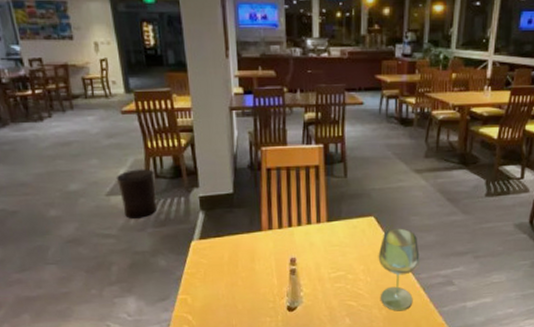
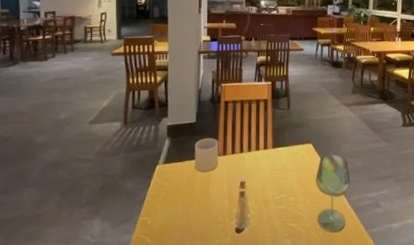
waste bin: present [115,169,158,218] -> none [99,101,132,144]
cup: none [233,211,264,248] -> present [194,138,219,172]

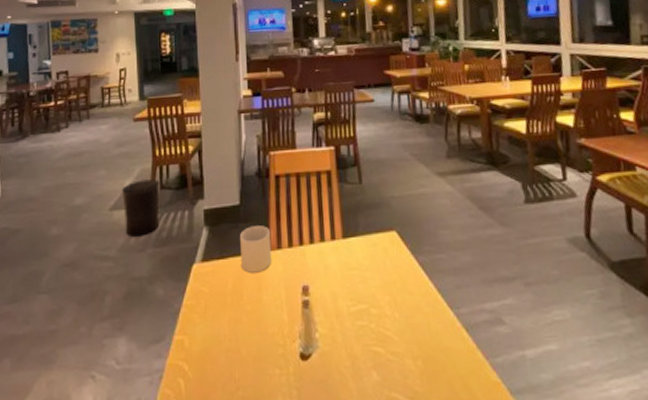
waste bin: none [99,101,132,144] -> present [121,179,160,237]
wine glass: present [315,154,351,233] -> none [405,245,458,363]

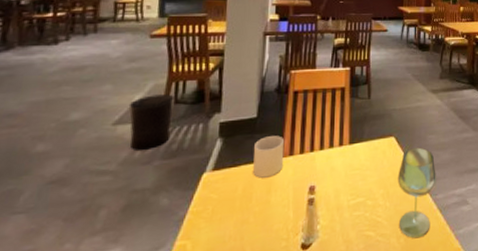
wine glass: none [405,245,458,363] -> present [397,147,437,239]

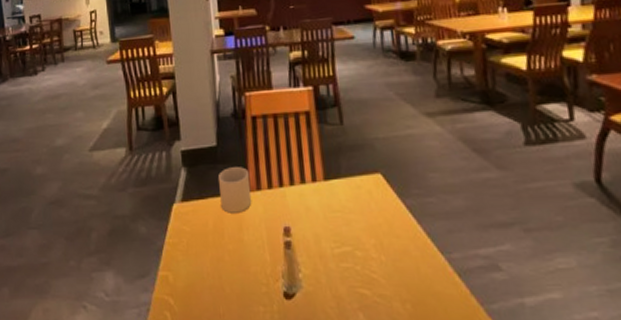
waste bin: present [128,94,174,150] -> none [99,121,139,177]
wine glass: present [397,147,437,239] -> none [391,188,450,307]

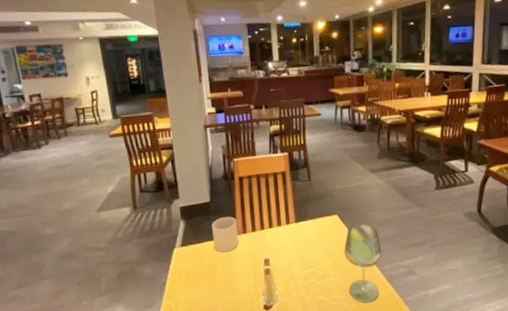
wine glass: none [391,188,450,307] -> present [343,224,383,303]

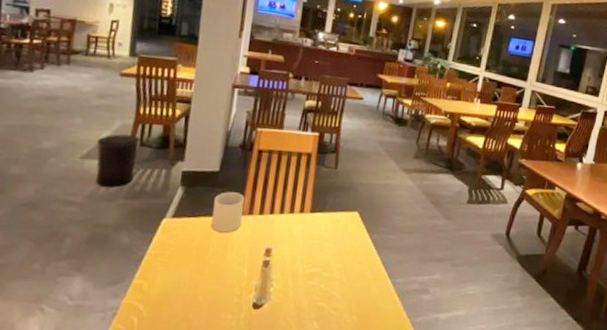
waste bin: none [105,185,143,231] -> present [95,134,140,187]
wine glass: present [343,224,383,303] -> none [353,226,399,318]

